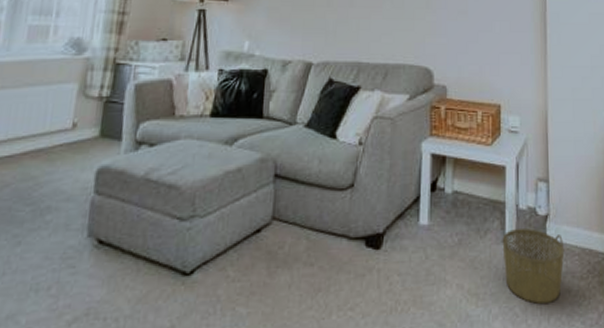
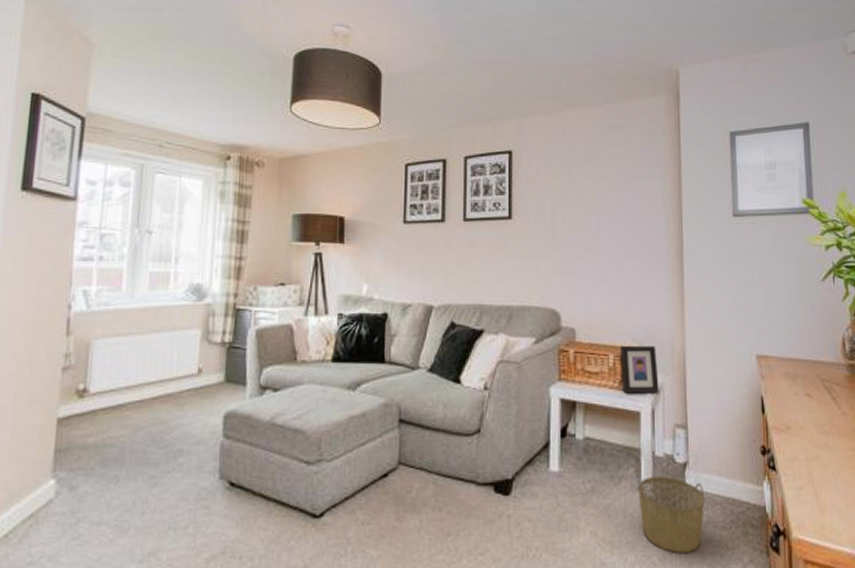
picture frame: none [488,102,523,149] -> present [620,345,659,394]

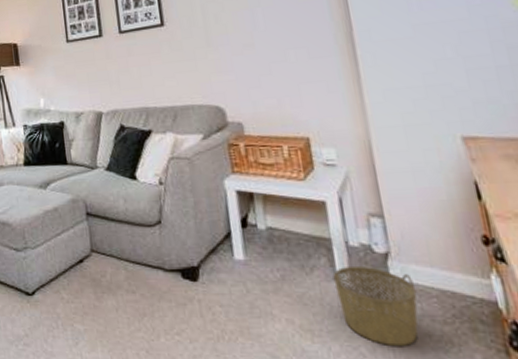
picture frame: present [620,345,659,394] -> none [294,134,345,184]

